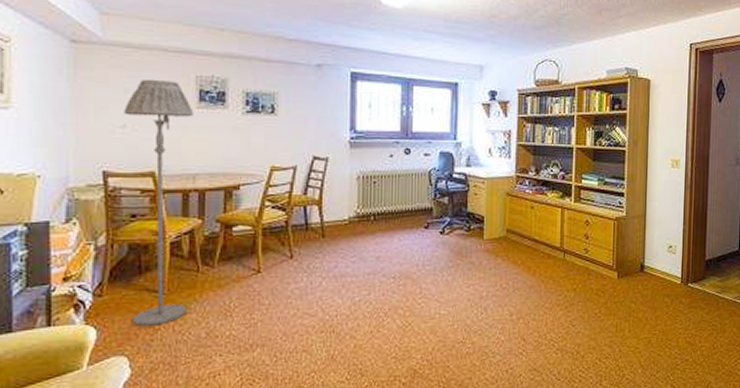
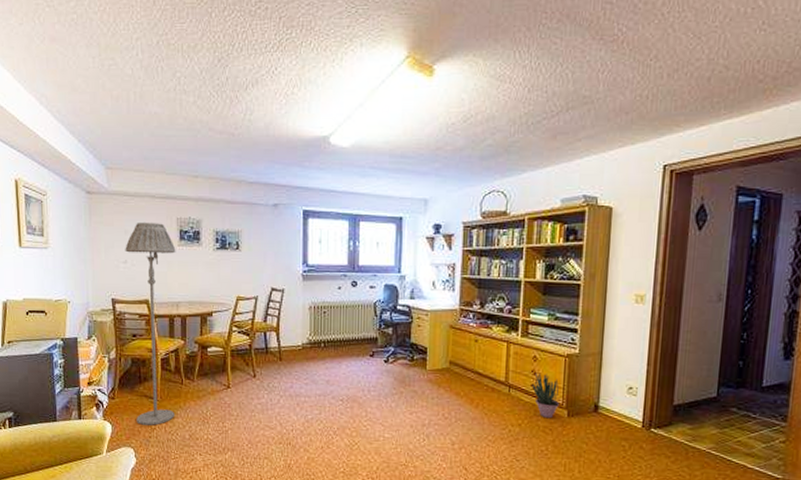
potted plant: none [585,236,610,281] -> present [532,372,559,419]

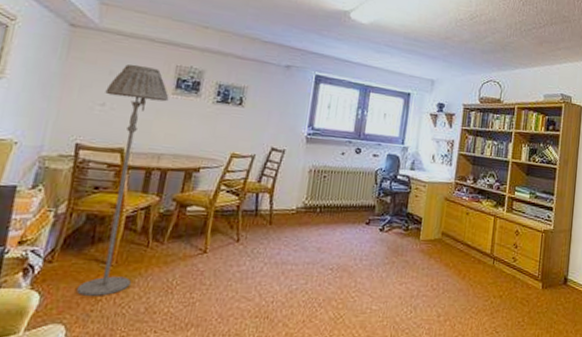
potted plant: present [532,372,559,419] -> none [513,246,536,291]

